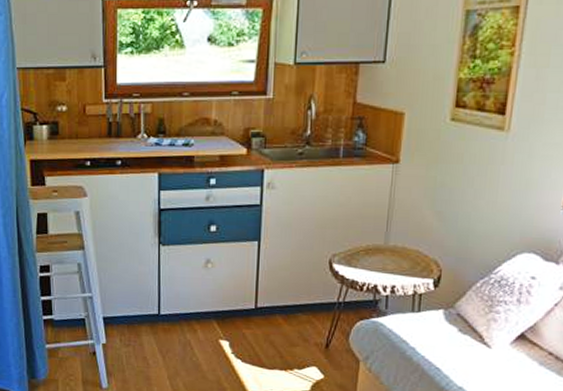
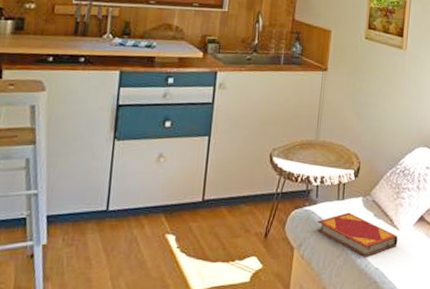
hardback book: none [387,325,489,375] -> present [317,212,398,257]

